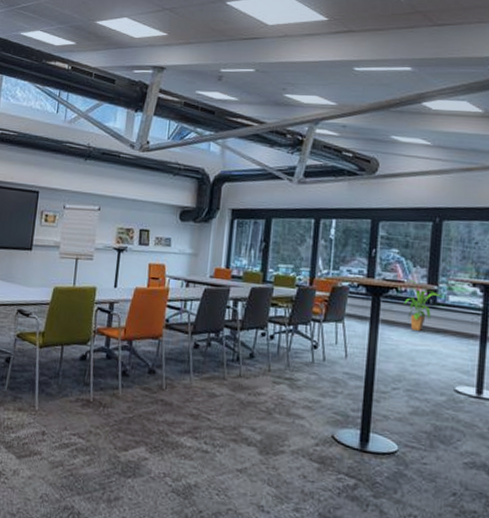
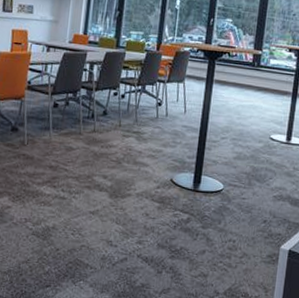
house plant: present [403,278,444,331] -> none [234,44,267,89]

